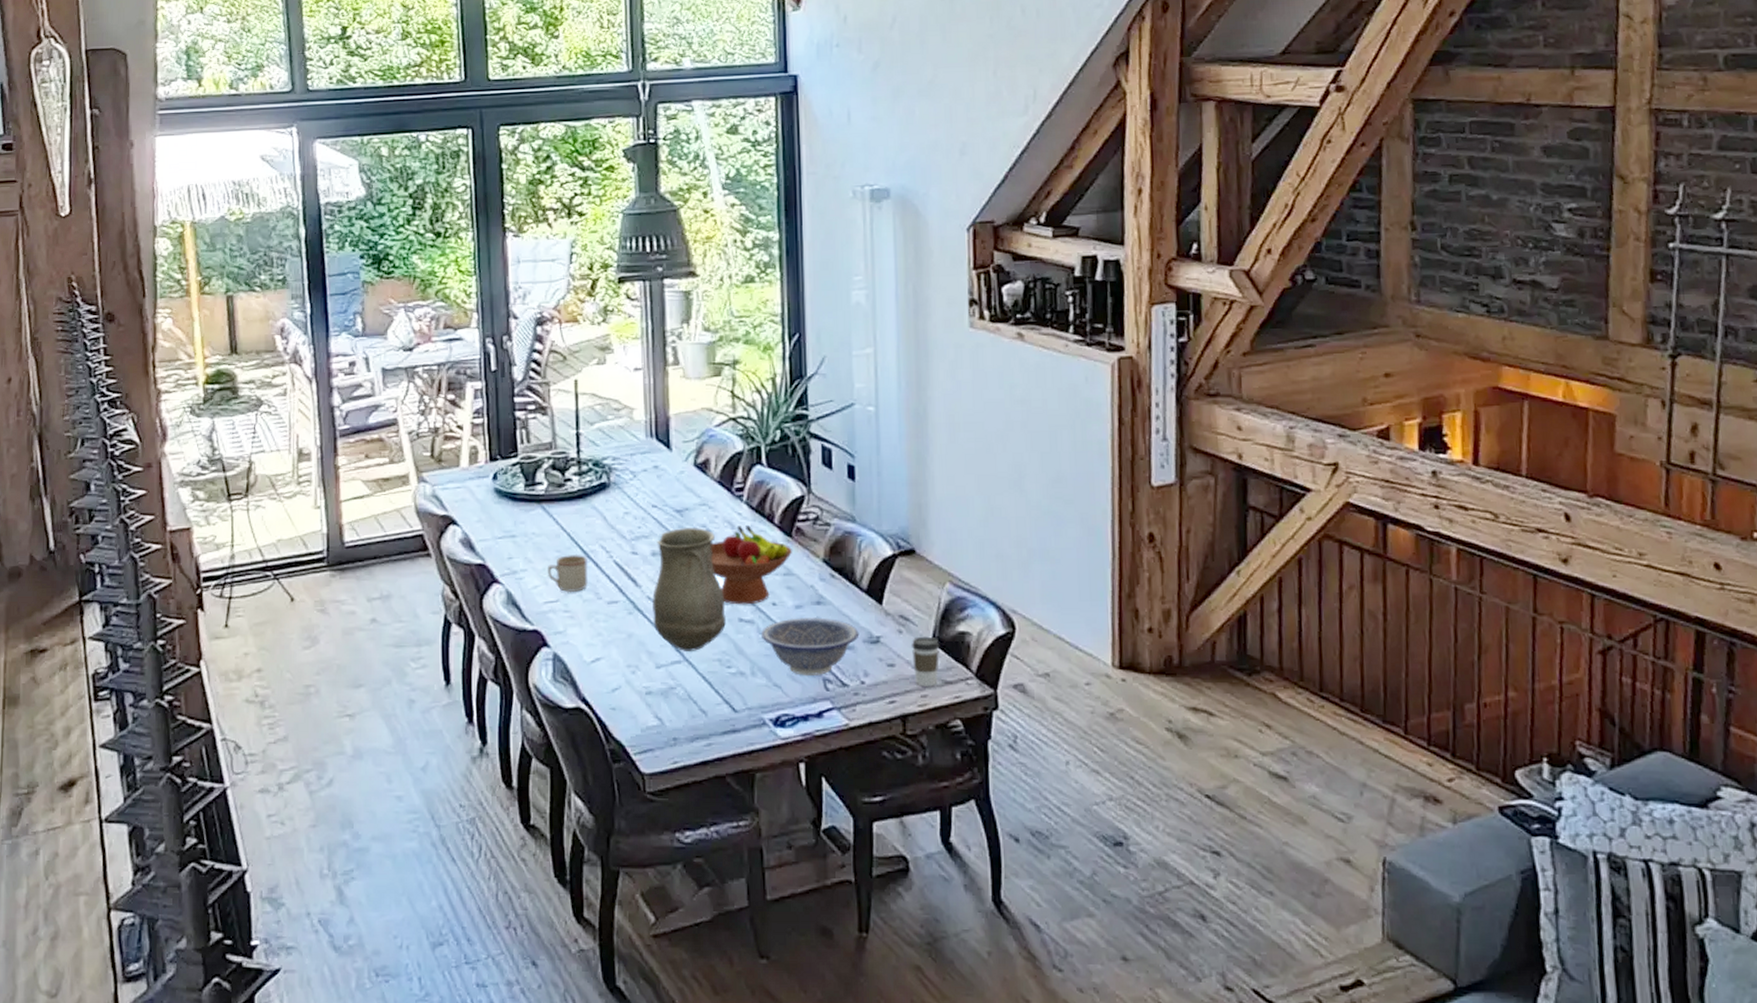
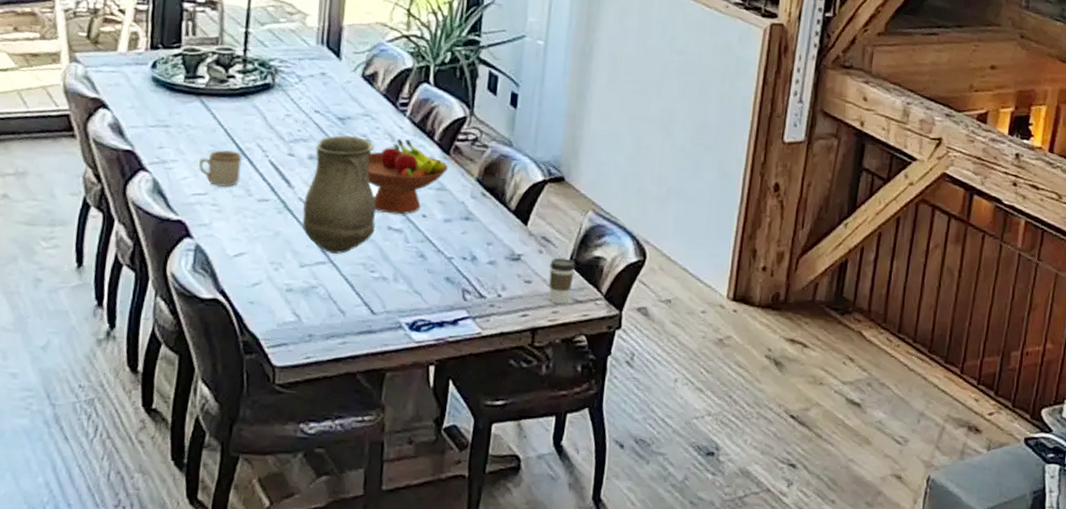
decorative bowl: present [761,617,859,676] -> none [408,231,502,286]

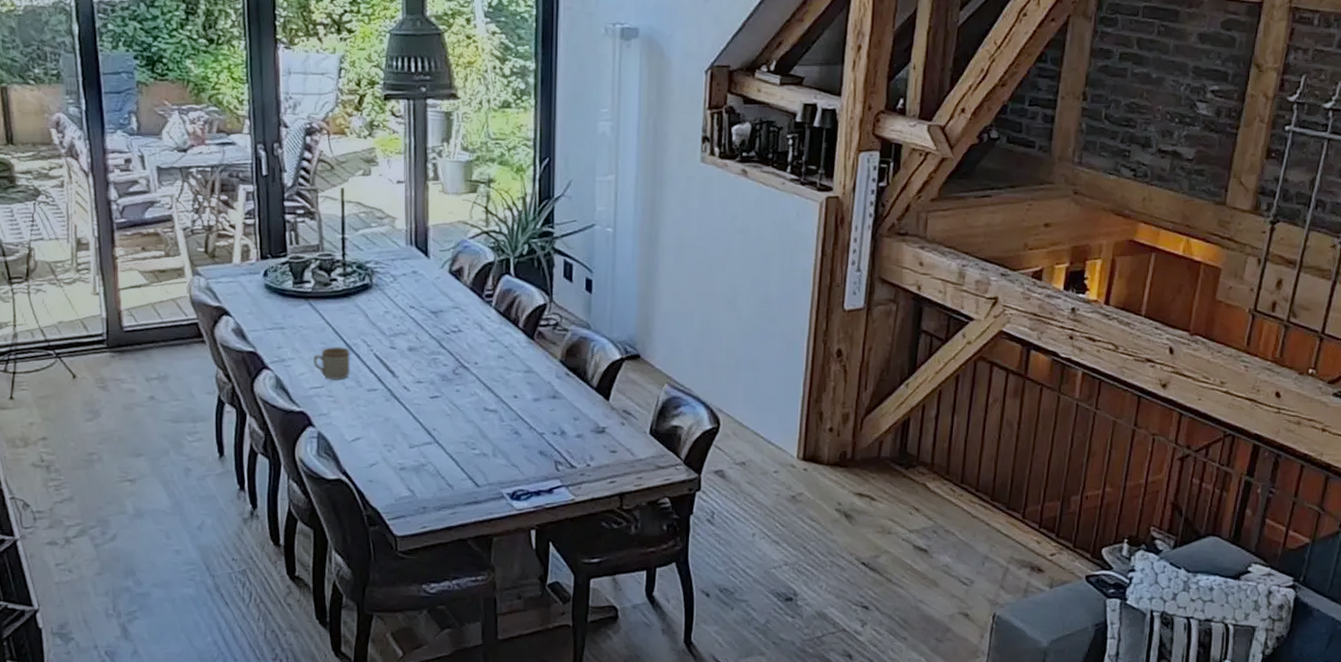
vase: present [302,134,377,254] -> none [408,326,473,434]
fruit bowl: present [367,138,449,215] -> none [462,327,534,397]
coffee cup: present [548,257,576,304] -> none [632,428,656,470]

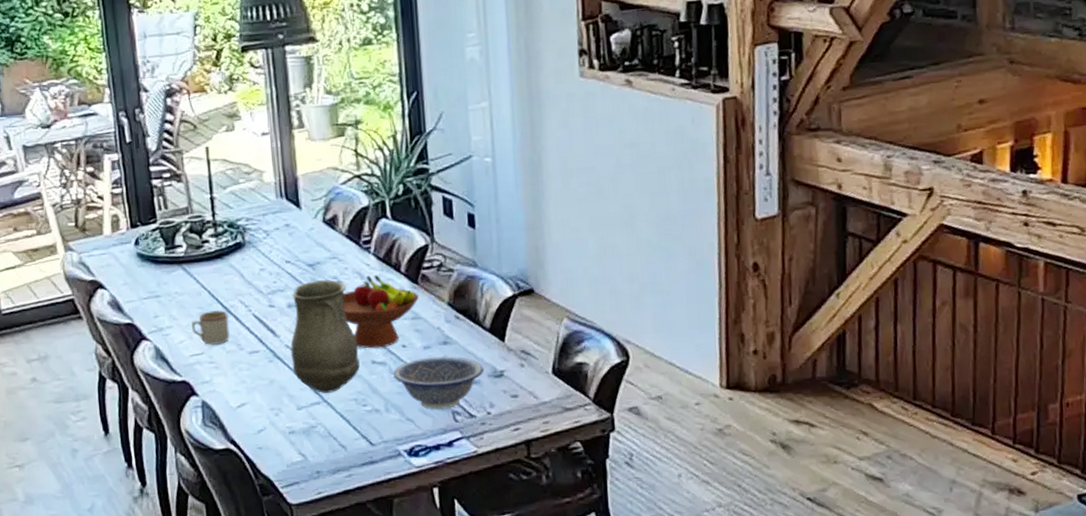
vase: none [408,326,473,434] -> present [290,279,360,393]
fruit bowl: none [462,327,534,397] -> present [342,274,420,349]
decorative bowl: none [503,409,588,458] -> present [393,356,484,410]

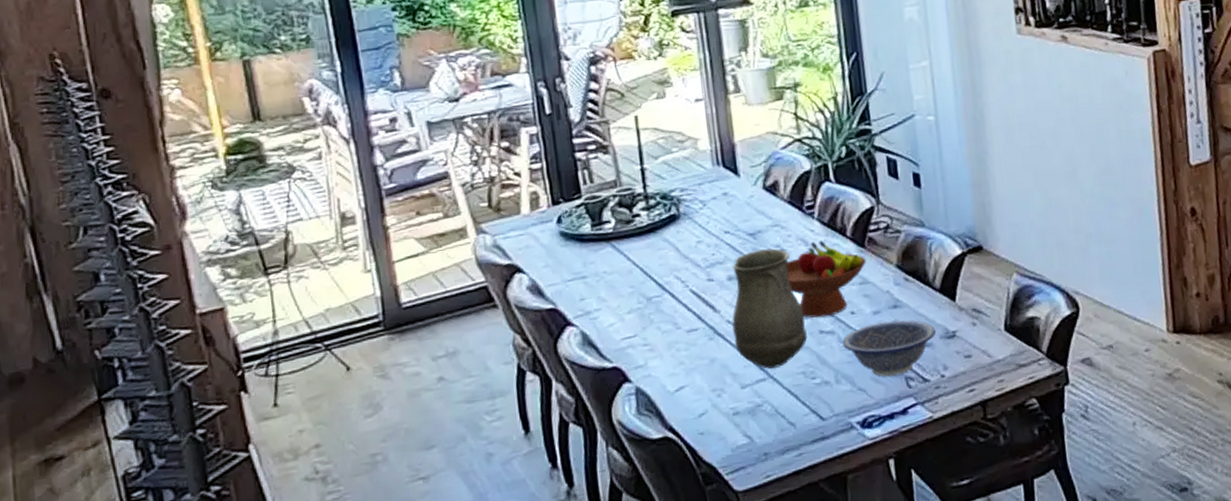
mug: present [191,309,230,346] -> none [622,287,666,327]

